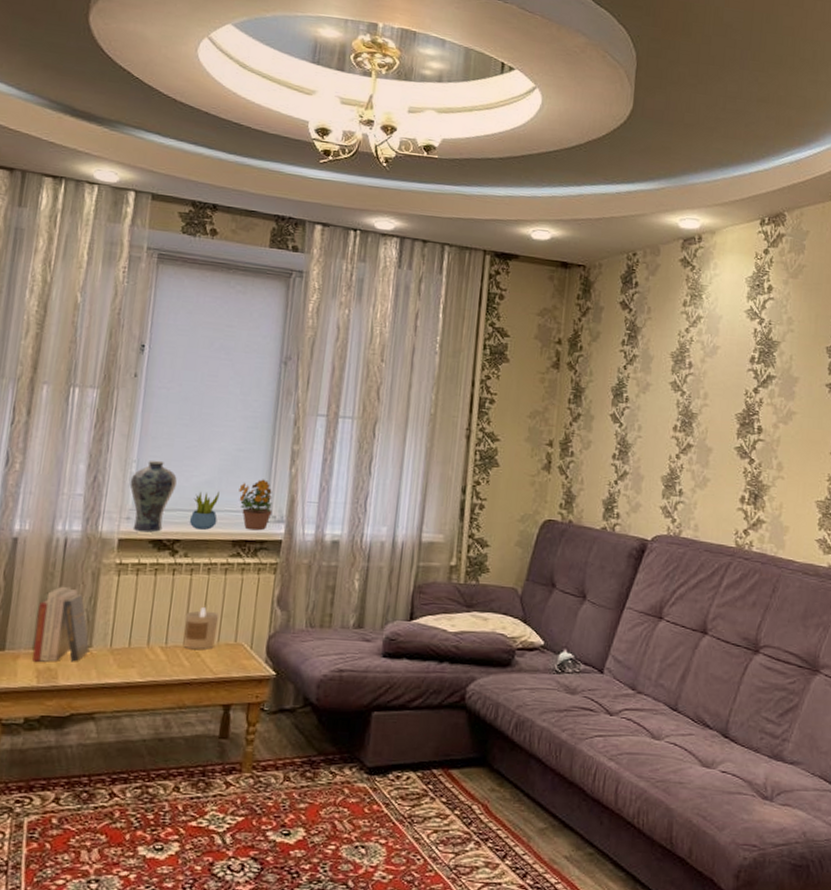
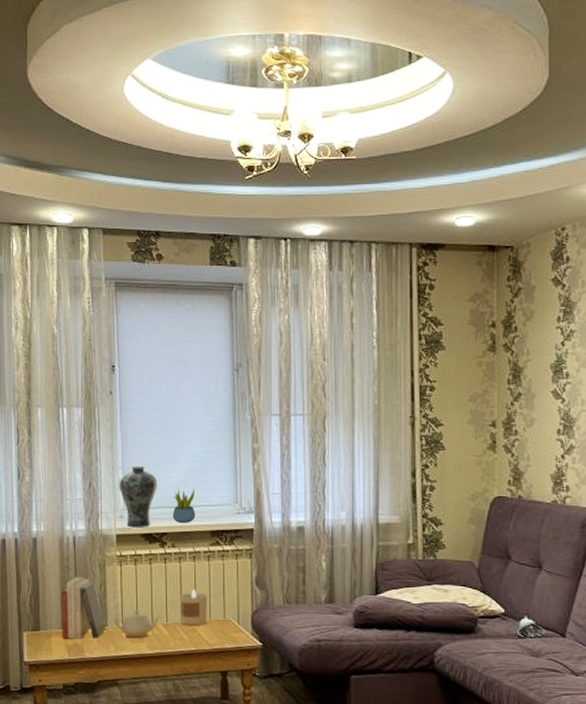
teapot: none [101,628,160,663] -> present [114,609,161,638]
flowerpot: present [239,479,273,531] -> none [211,476,242,522]

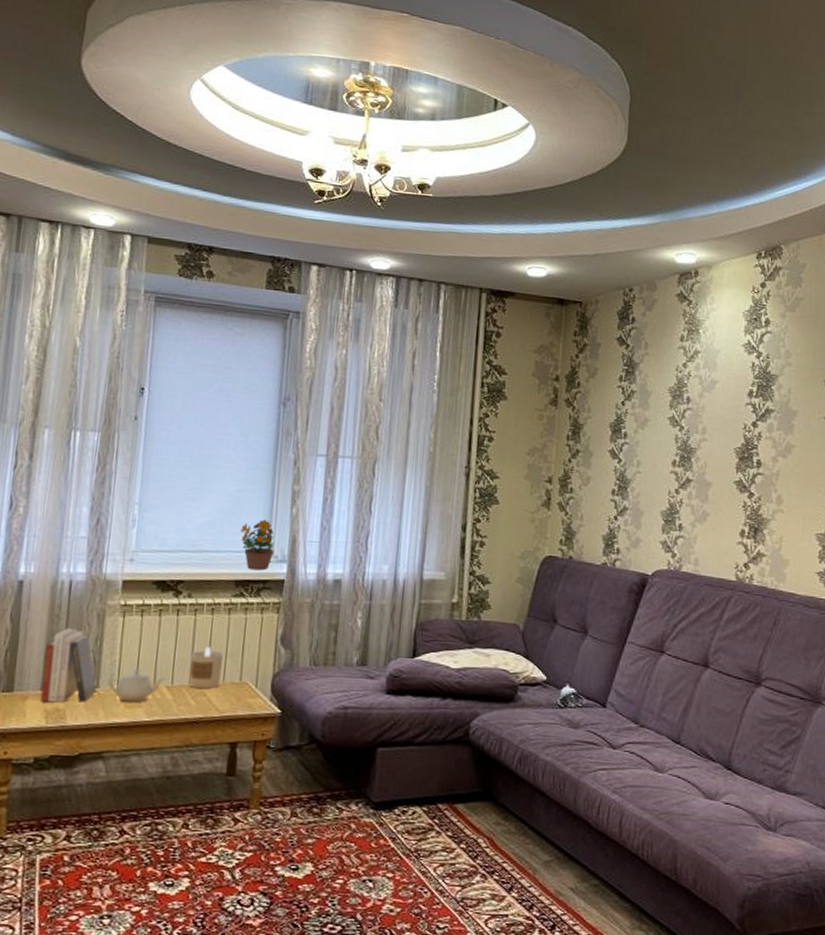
vase: present [119,465,157,528] -> none [132,502,179,574]
succulent plant: present [172,489,196,524] -> none [192,532,221,572]
flowerpot: none [211,476,242,522] -> present [240,519,275,571]

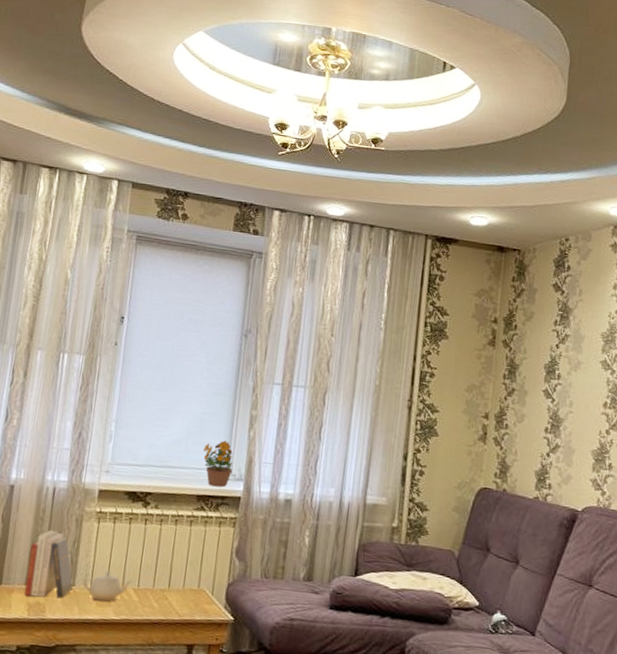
candle: present [188,647,224,689] -> none [152,555,185,594]

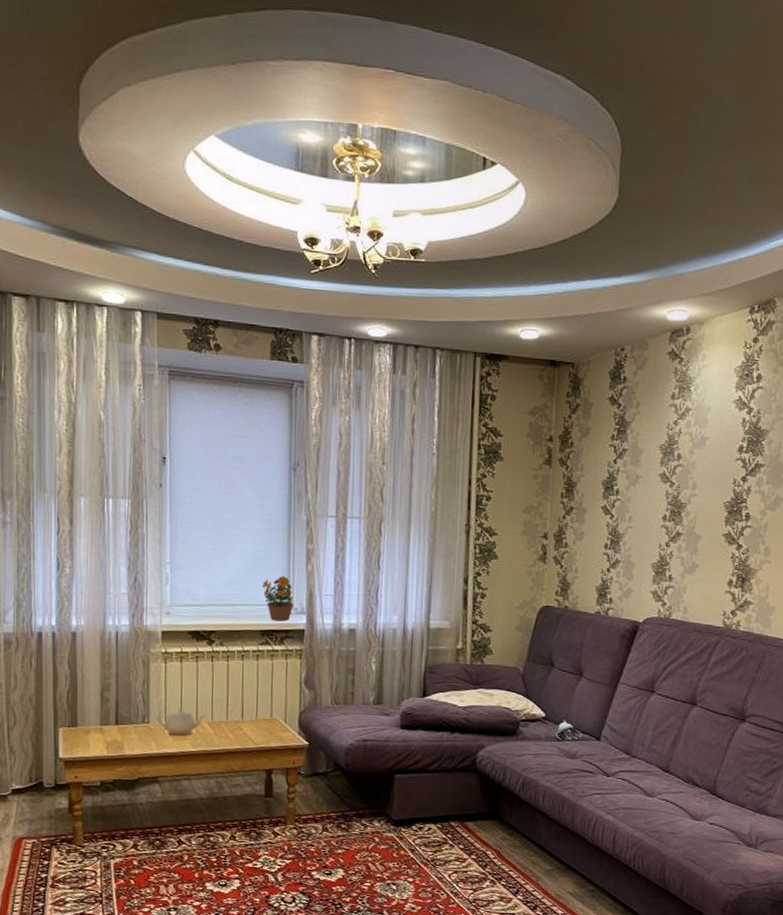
books: present [24,529,73,598] -> none [100,672,148,736]

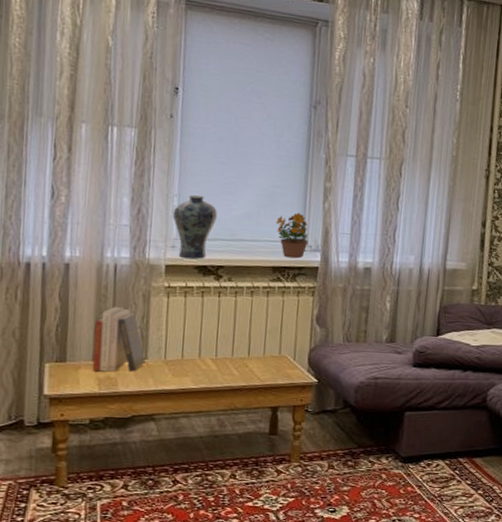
books: none [100,672,148,736] -> present [92,306,146,372]
teapot: present [157,707,206,736] -> none [156,343,210,372]
vase: none [166,561,207,626] -> present [173,194,217,260]

